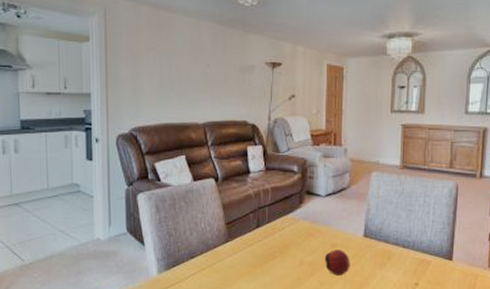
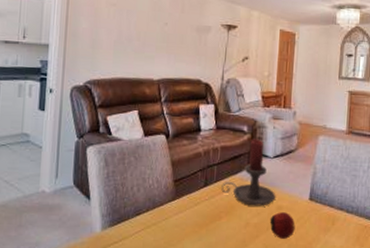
candle holder: none [274,178,330,245] -> present [221,139,276,206]

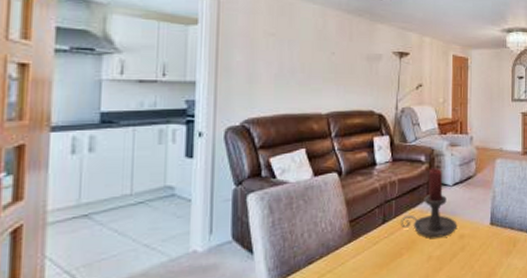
apple: present [269,212,295,239] -> none [452,240,478,268]

